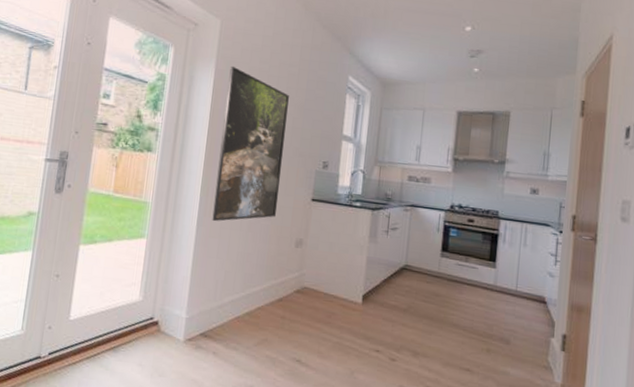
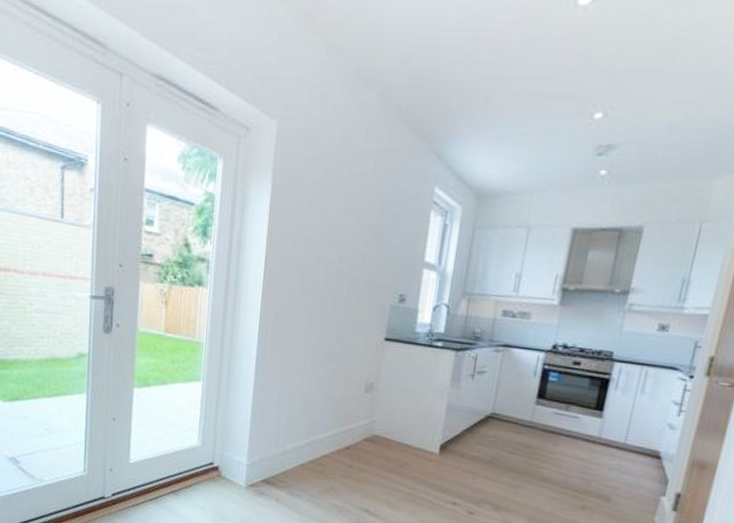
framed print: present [212,65,289,222] -> none [272,179,360,364]

